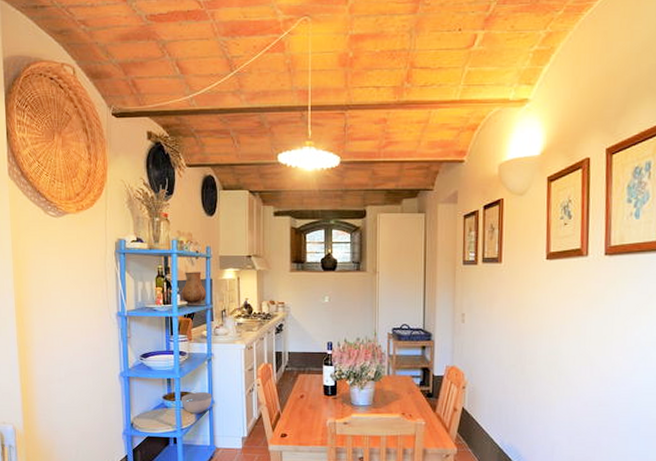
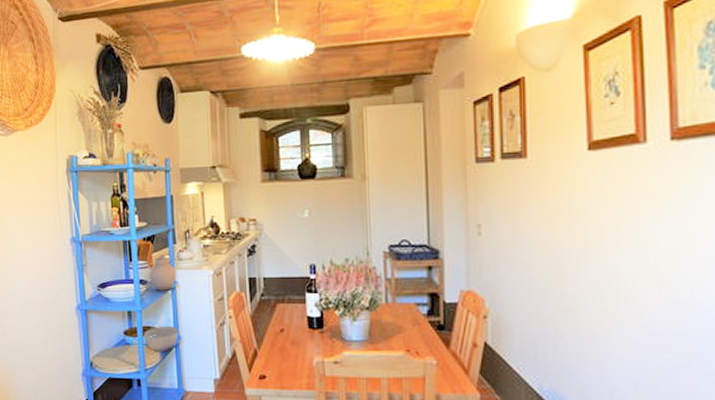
ceramic pitcher: present [181,272,207,305] -> none [139,188,168,226]
jar: none [189,330,213,361] -> present [150,254,177,291]

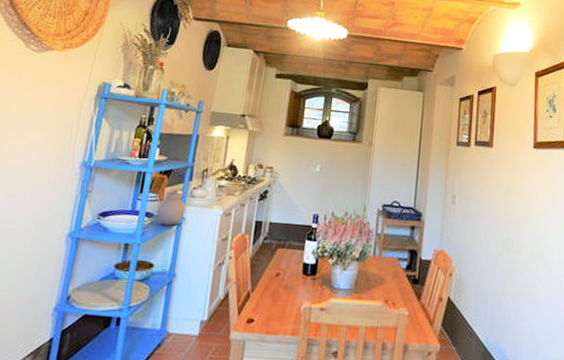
bowl: present [143,327,179,353] -> none [135,262,175,290]

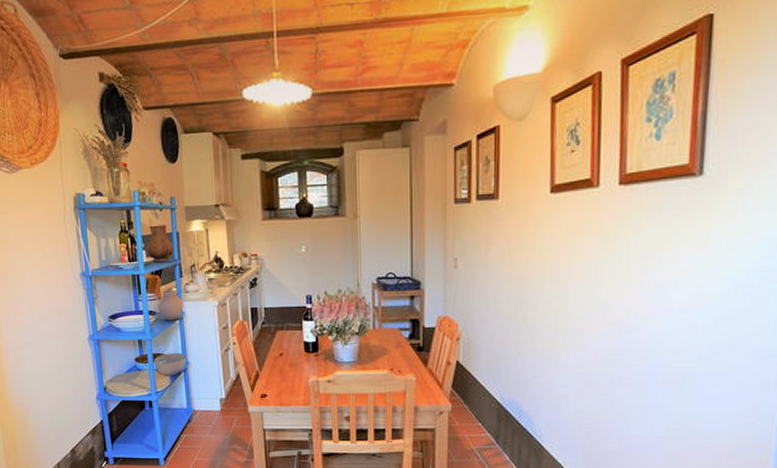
bowl: none [135,262,175,290] -> present [153,353,187,377]
ceramic pitcher: none [161,124,191,162] -> present [147,225,174,261]

